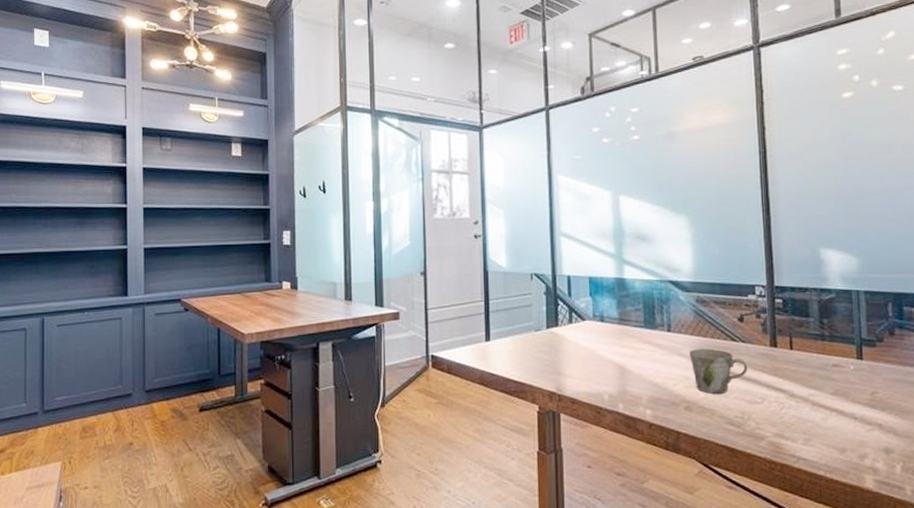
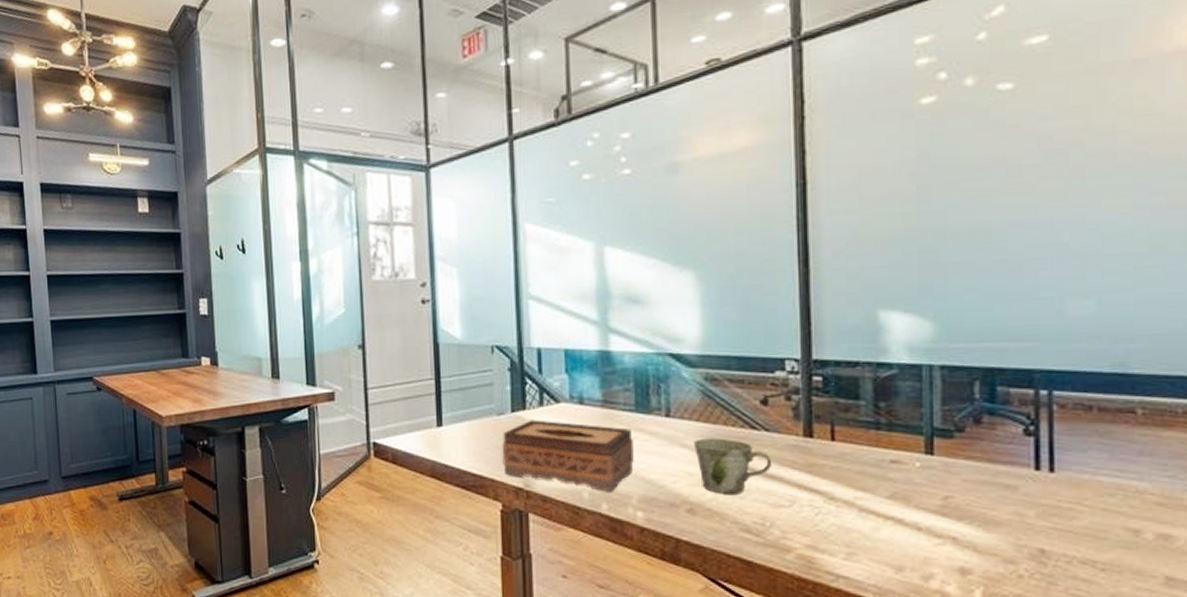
tissue box: none [539,334,644,394] -> present [502,419,634,492]

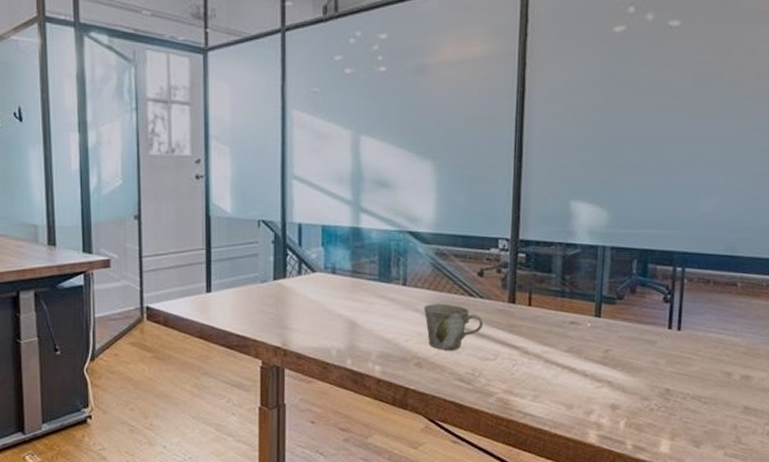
tissue box: present [502,419,634,492] -> none [264,287,375,350]

